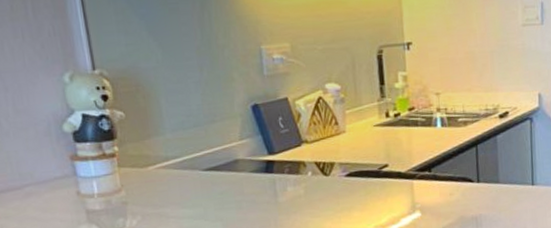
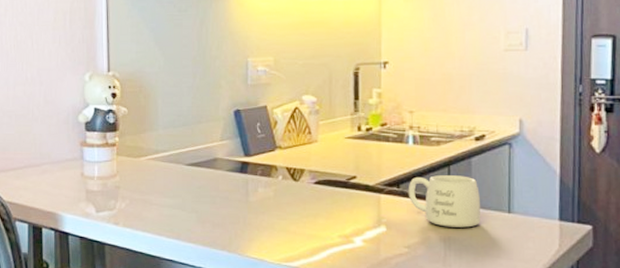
mug: none [439,154,508,205] -> present [408,175,480,228]

